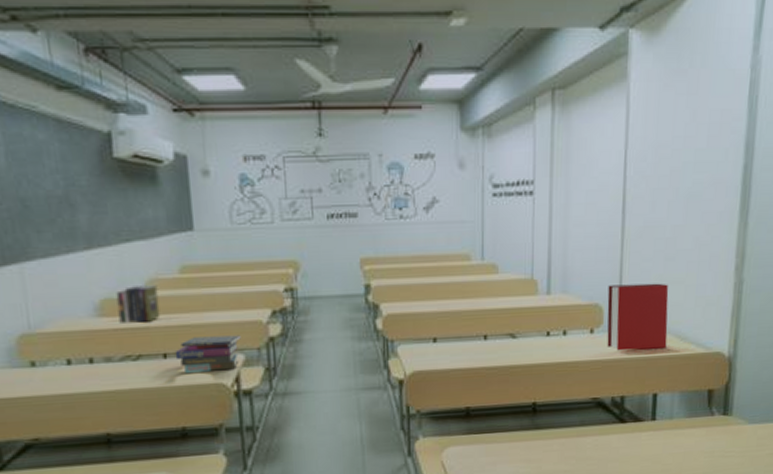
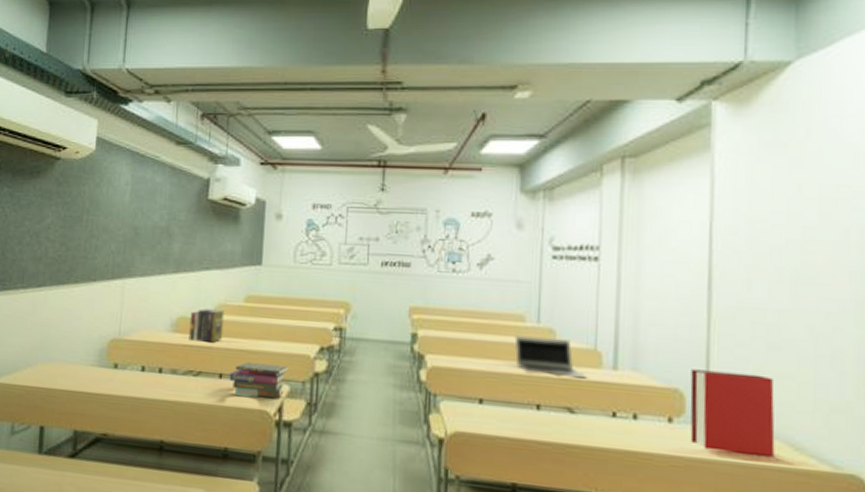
laptop: none [462,273,525,309] -> present [514,336,587,379]

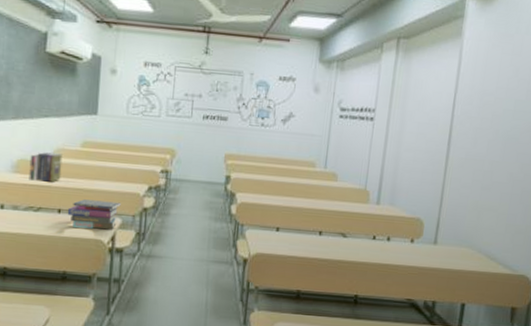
laptop: present [514,336,587,379] -> none [305,179,357,211]
book: present [690,369,775,457] -> none [424,204,483,265]

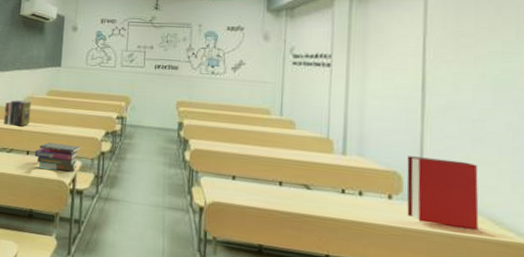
book: none [424,204,483,265] -> present [407,156,479,230]

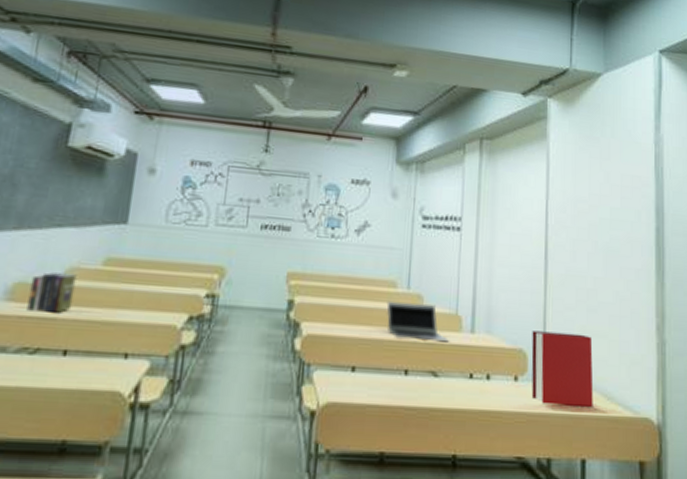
books: present [34,142,81,172] -> none [75,335,151,378]
laptop: none [261,126,321,162] -> present [386,302,449,343]

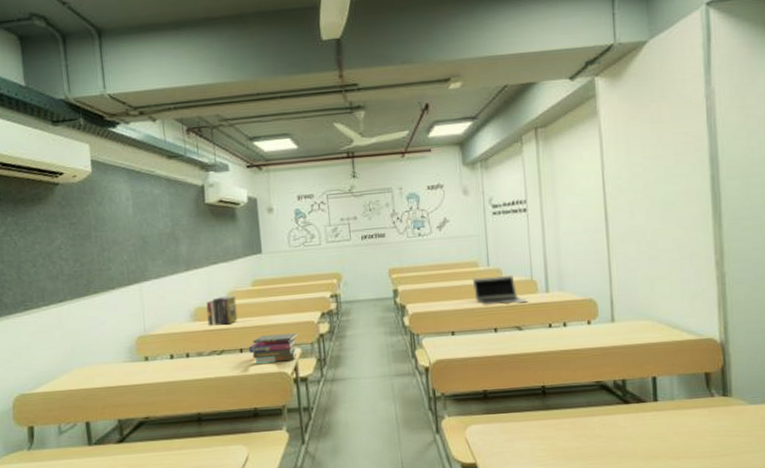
books: none [75,335,151,378] -> present [248,333,298,365]
book: present [531,330,594,407] -> none [599,279,660,339]

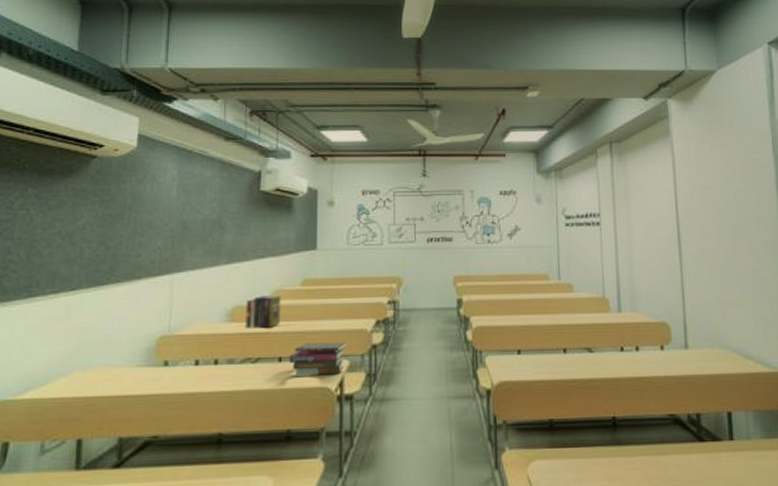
laptop: present [472,276,528,306] -> none [542,292,599,323]

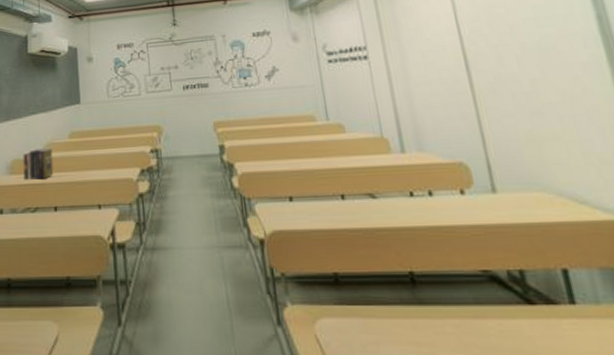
books: present [289,342,347,378] -> none [63,191,116,226]

